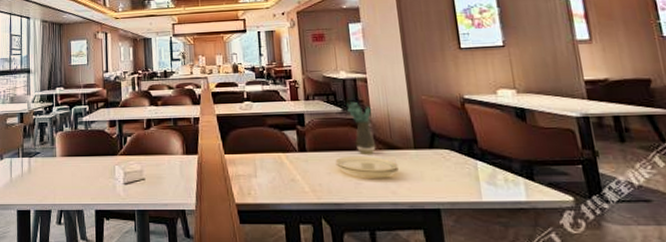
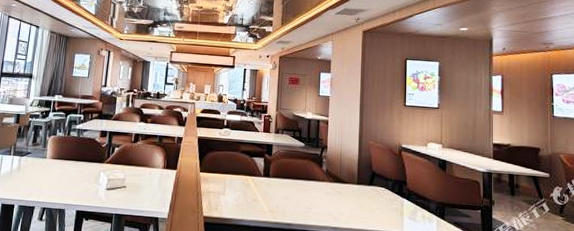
plate: present [335,156,399,179] -> none [292,184,342,206]
vase: present [346,100,376,156] -> none [309,137,329,186]

